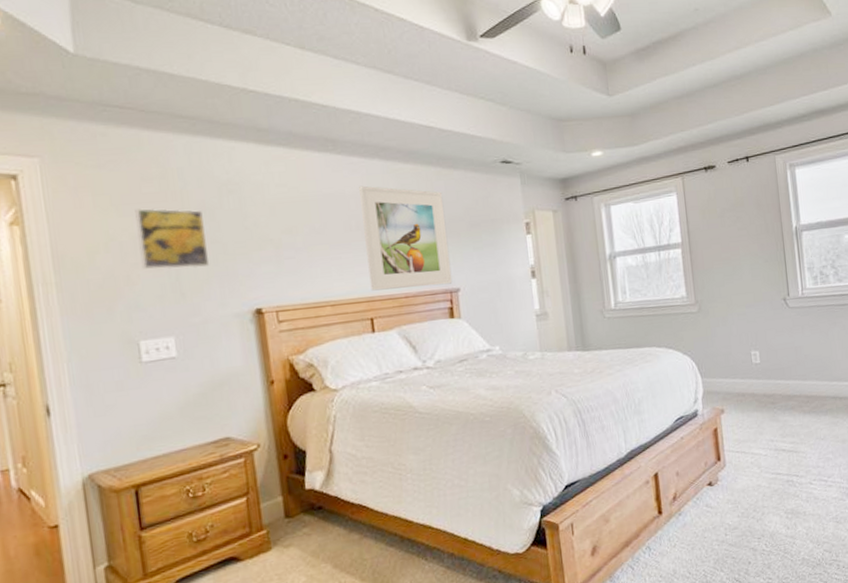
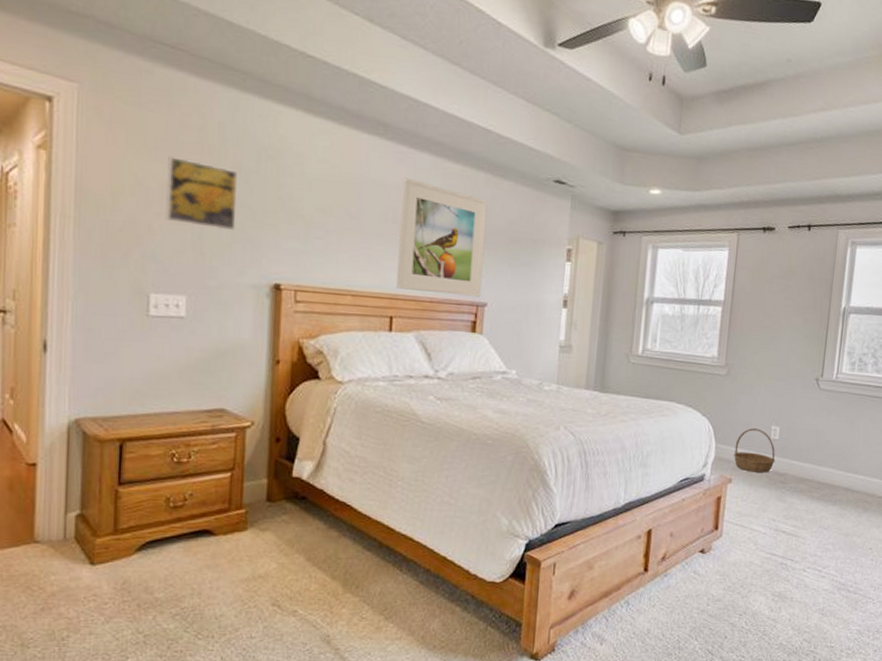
basket: none [720,356,761,399] -> present [733,428,775,473]

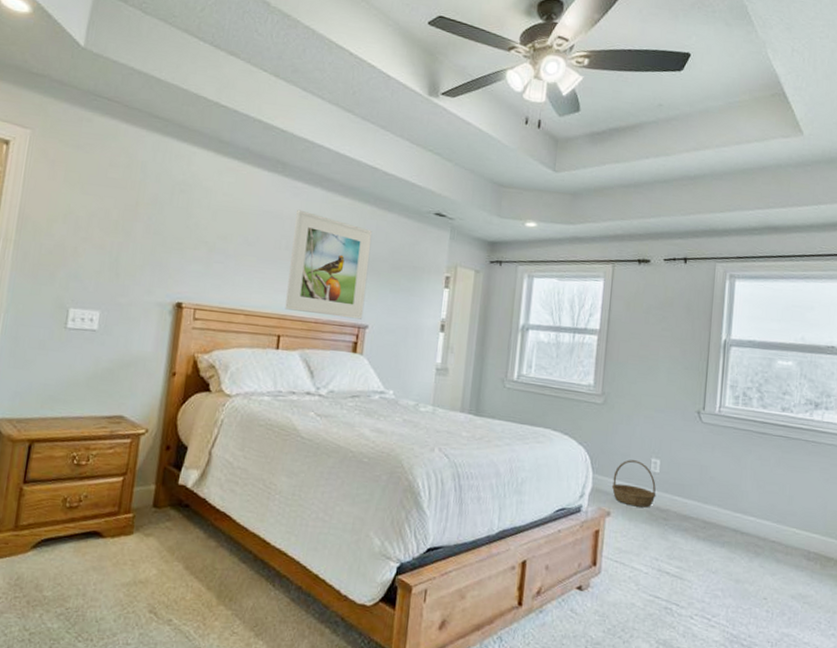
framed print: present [165,156,238,230] -> none [89,190,154,254]

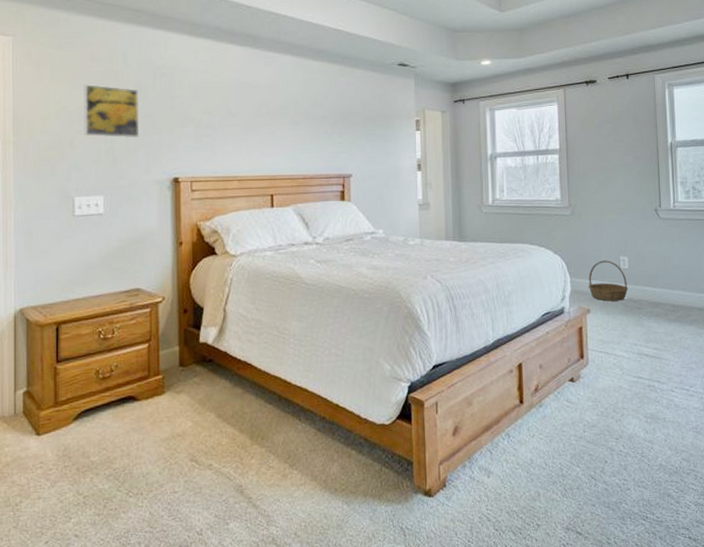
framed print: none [89,190,154,254] -> present [84,84,140,139]
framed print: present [285,209,373,320] -> none [272,77,346,171]

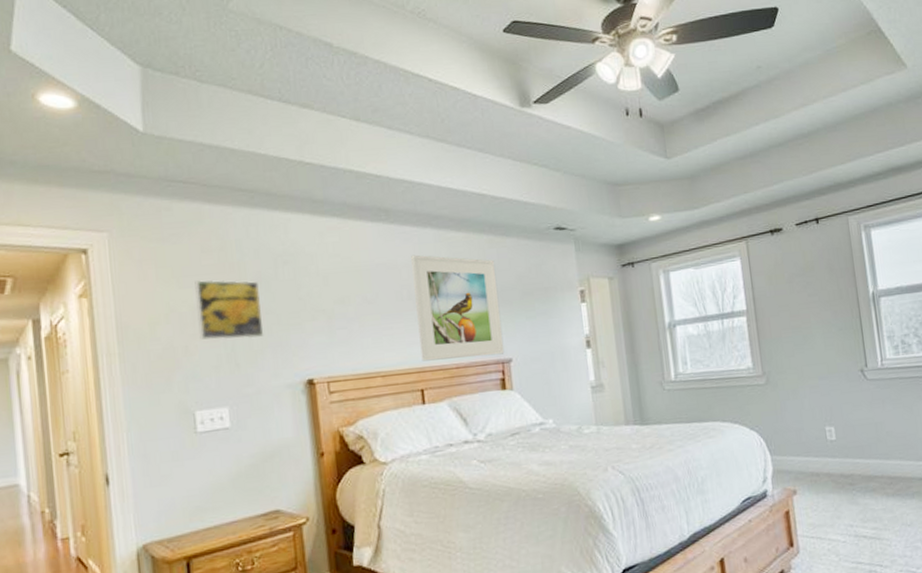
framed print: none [272,77,346,171] -> present [411,254,505,362]
basket: present [588,260,628,301] -> none [791,432,838,479]

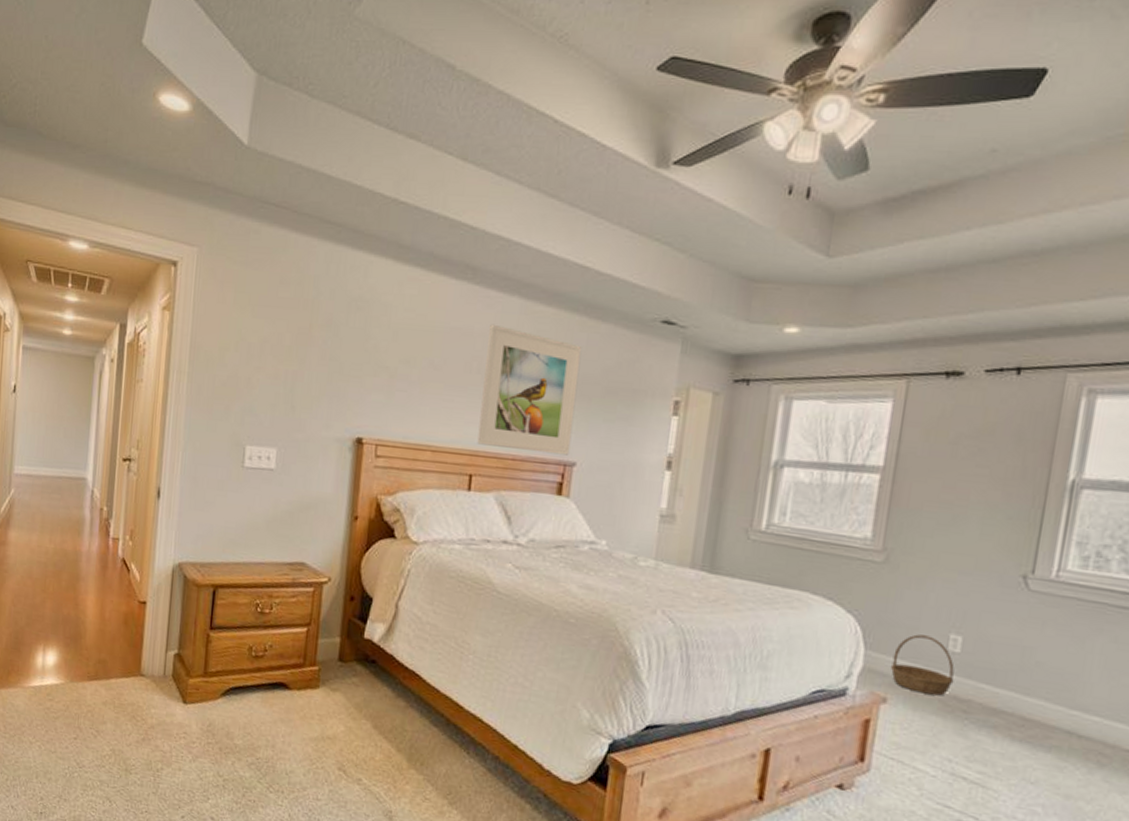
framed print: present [195,279,264,340] -> none [263,312,329,383]
basket: none [791,432,838,479] -> present [890,634,955,696]

